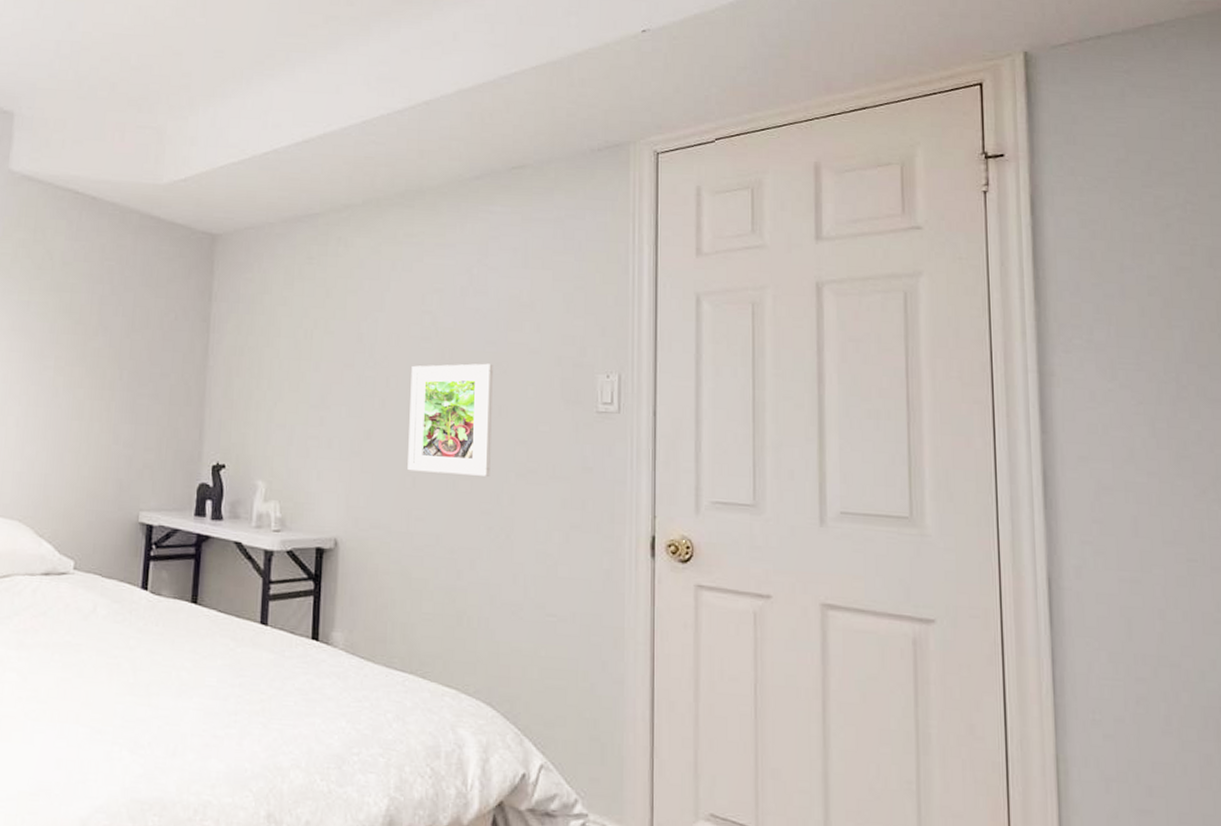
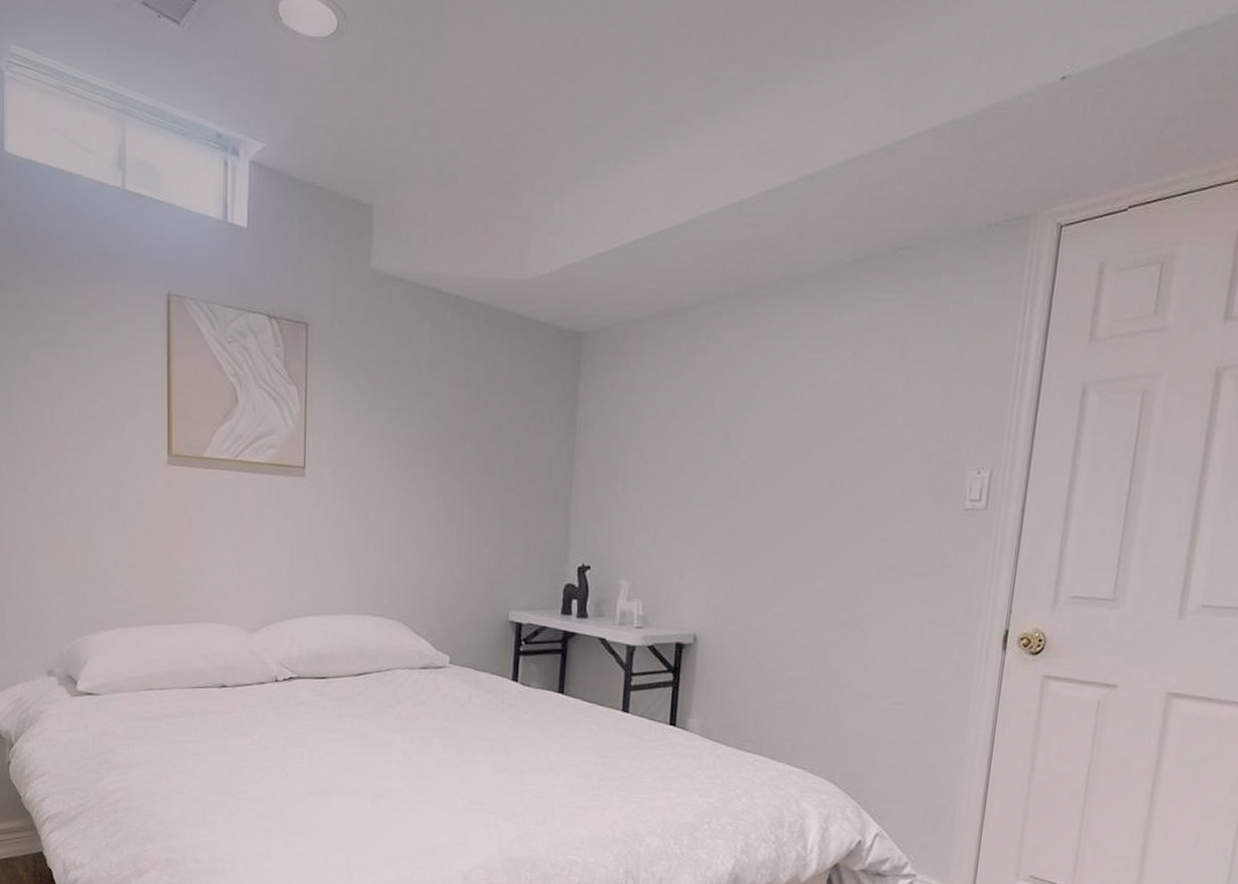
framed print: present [407,363,493,477] -> none [768,461,861,574]

